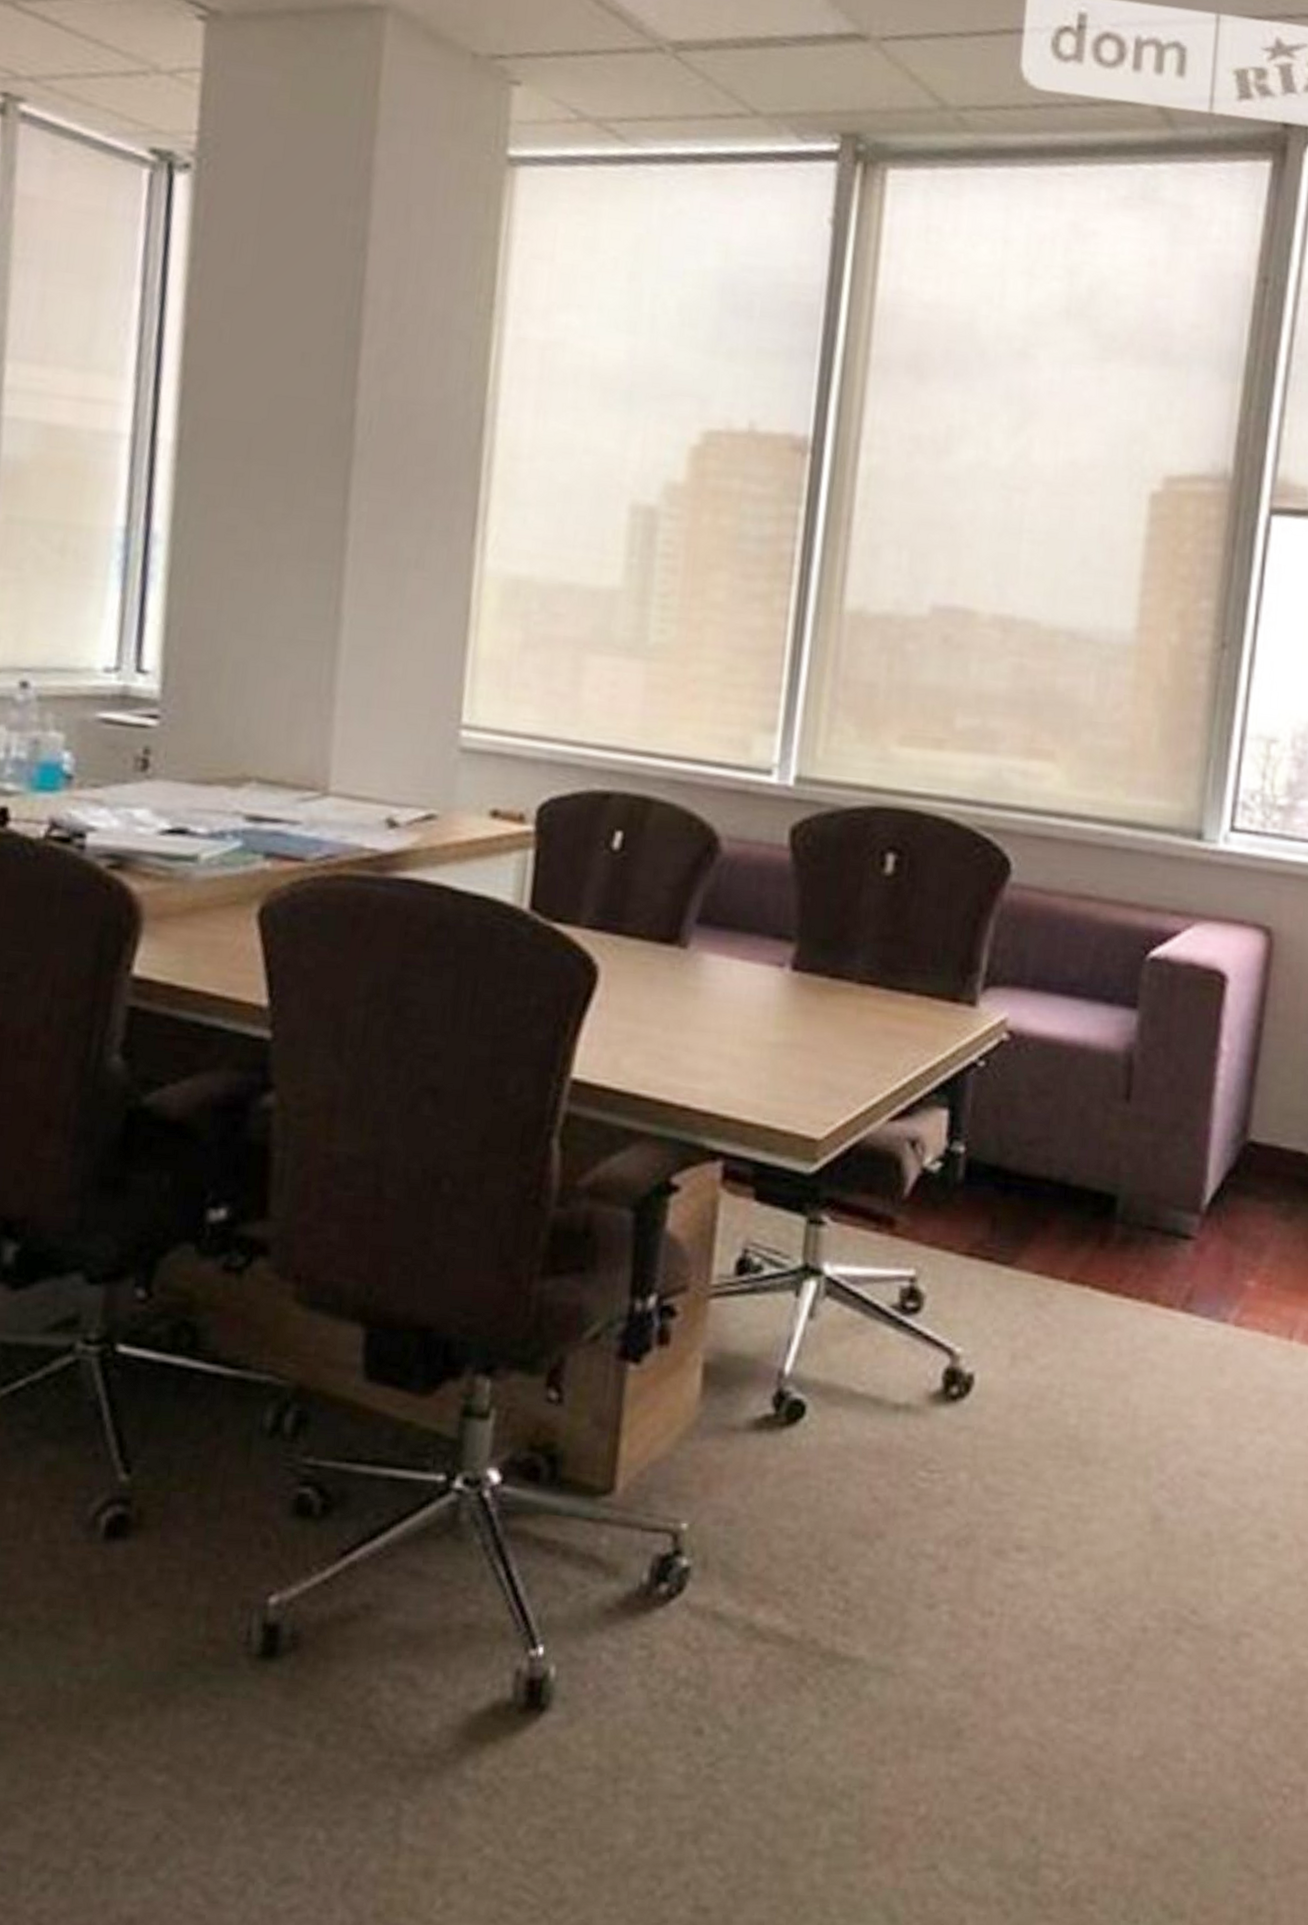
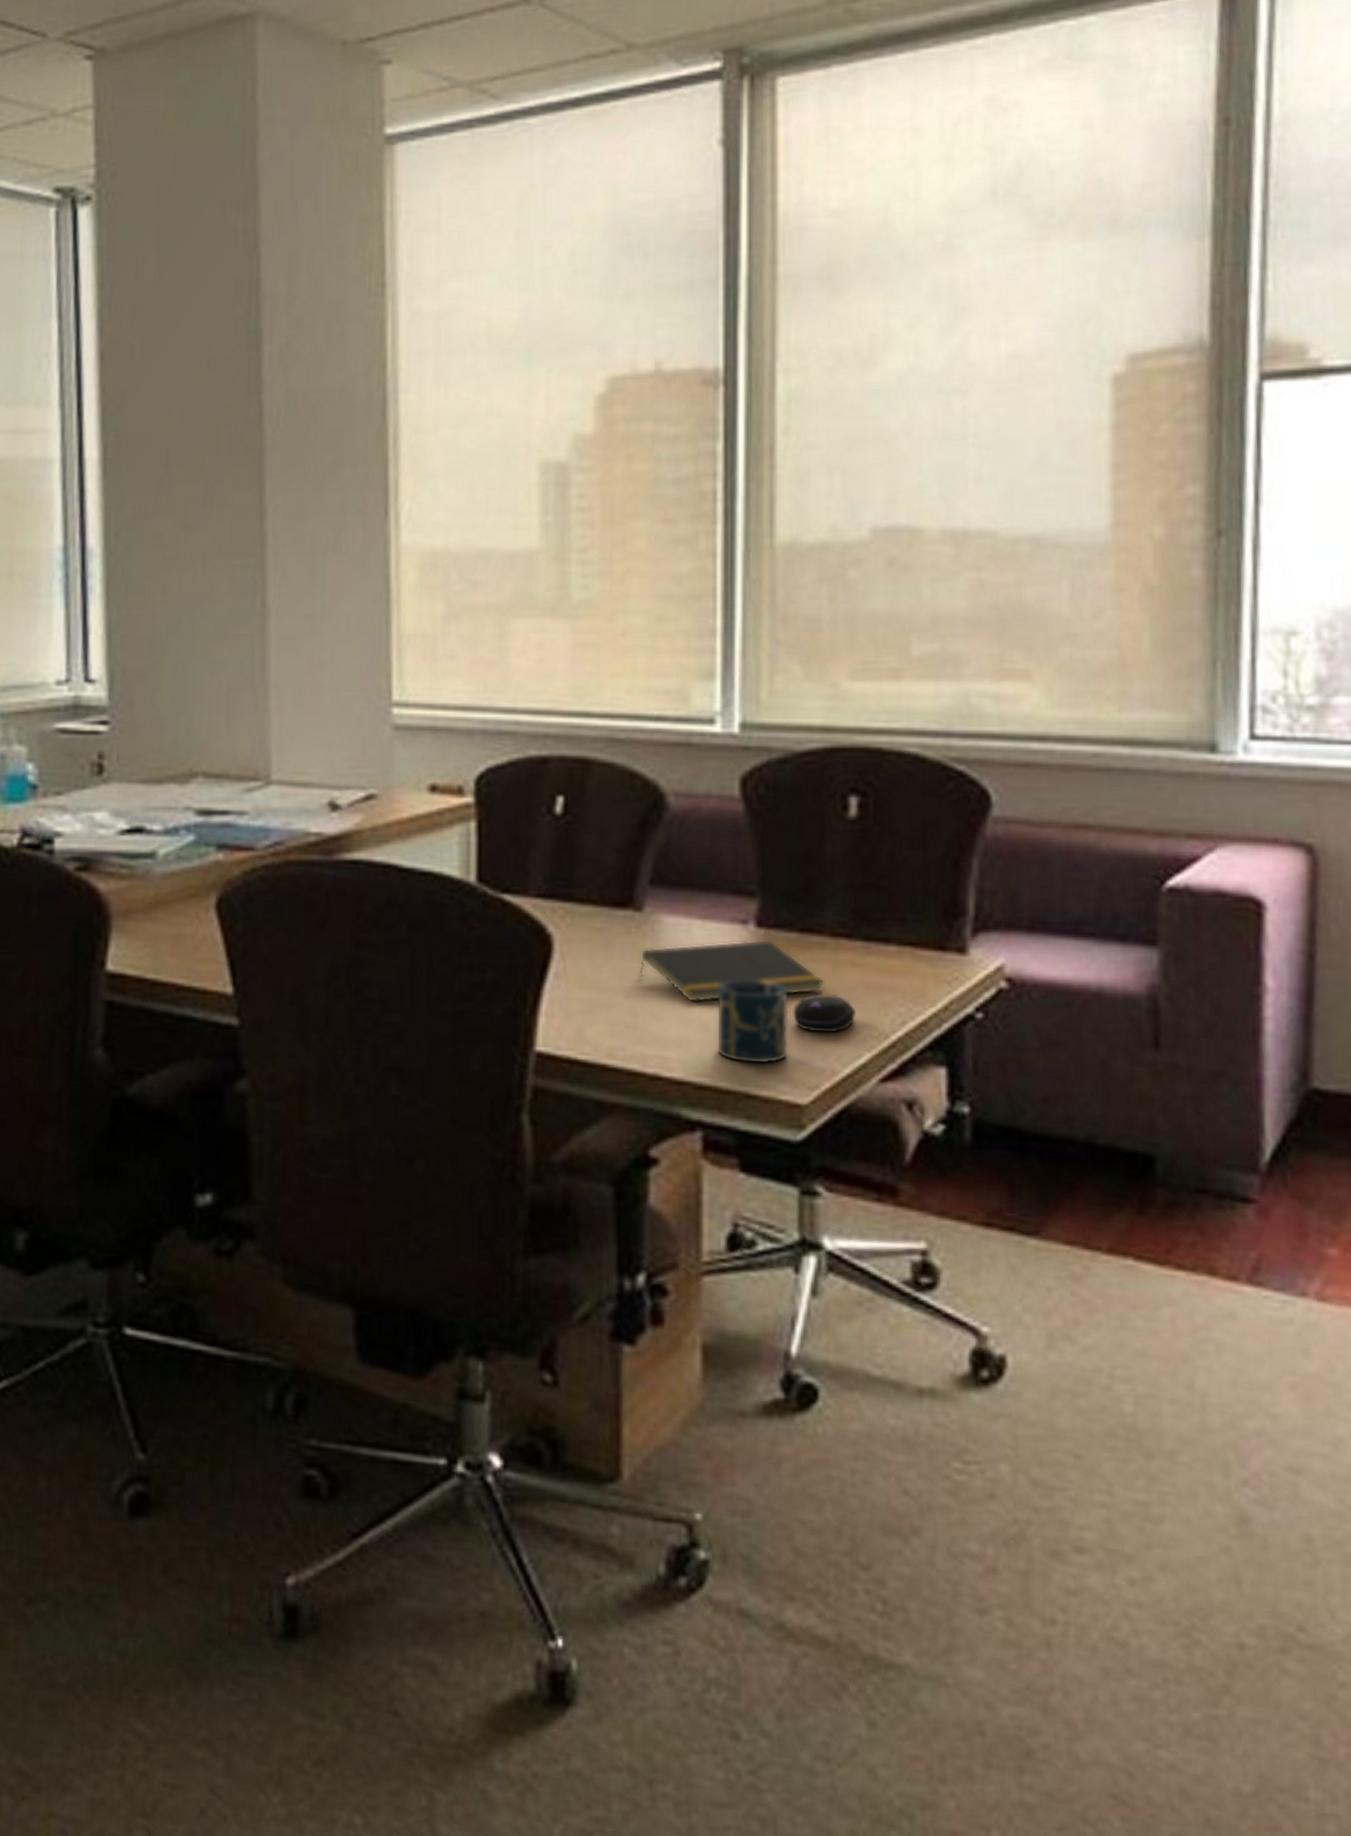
notepad: none [677,982,849,1040] -> present [639,939,825,1004]
cup: none [743,1019,816,1101] -> present [716,980,790,1065]
computer mouse: none [817,1035,874,1073] -> present [793,992,855,1032]

